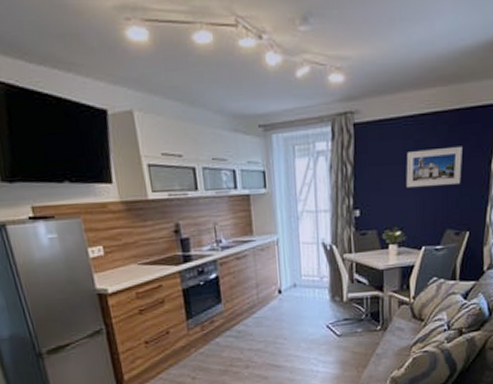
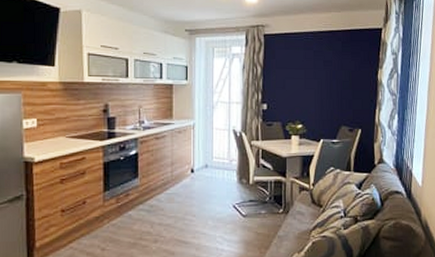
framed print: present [406,146,462,189] -> none [307,58,354,89]

